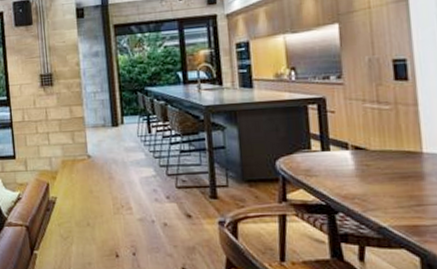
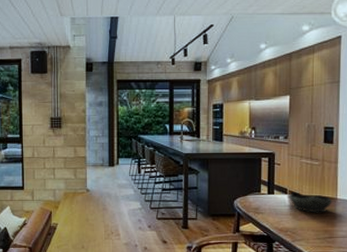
bowl: none [351,147,416,173] -> present [289,192,333,213]

